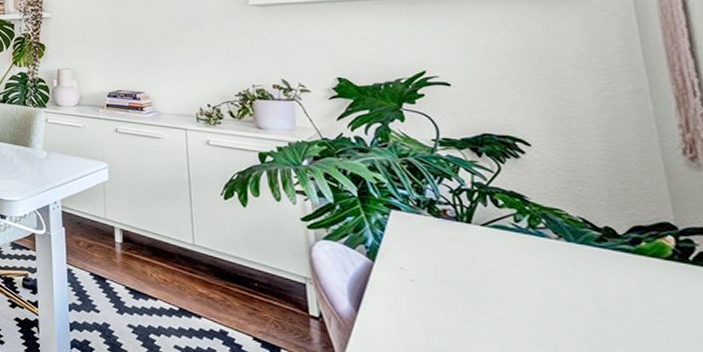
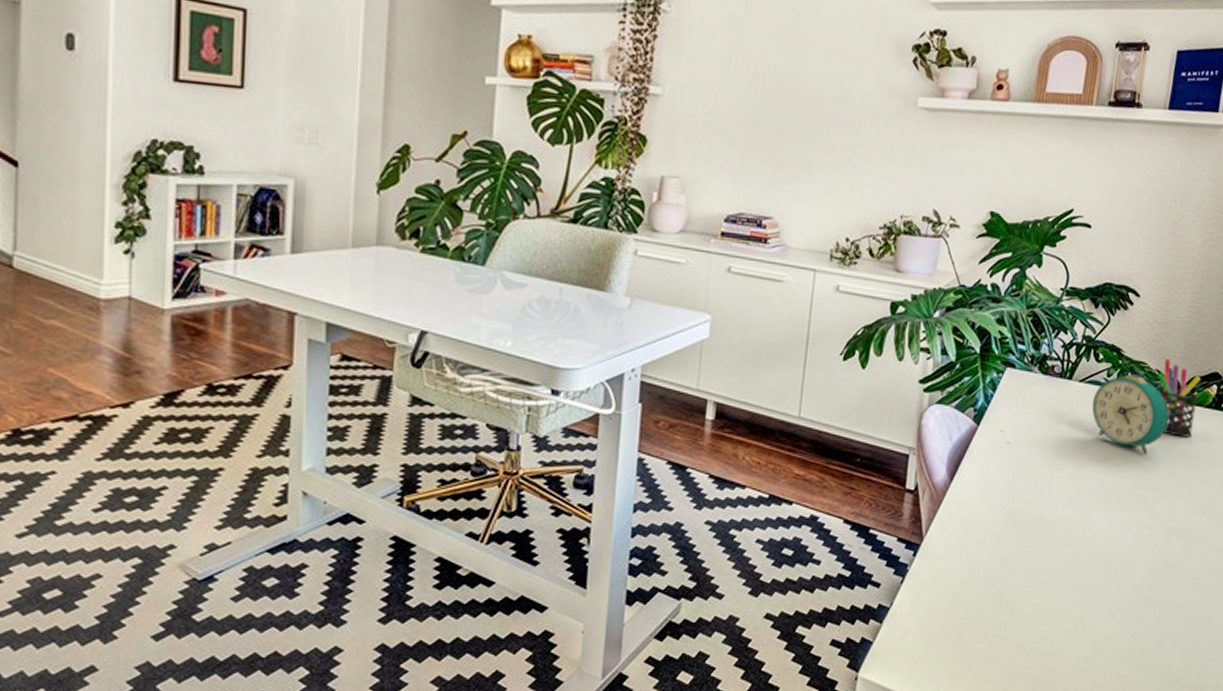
alarm clock: none [503,220,616,305] -> present [1091,374,1169,454]
pen holder: none [582,206,655,291] -> present [1157,359,1201,437]

